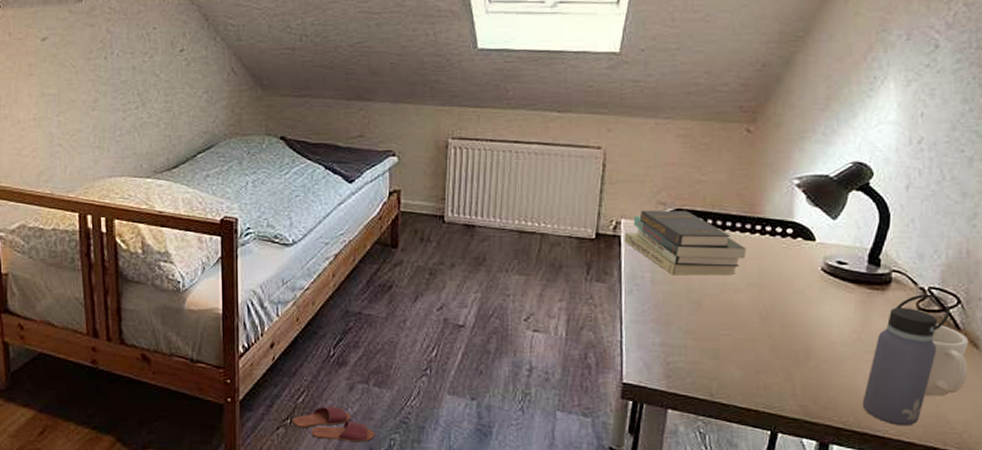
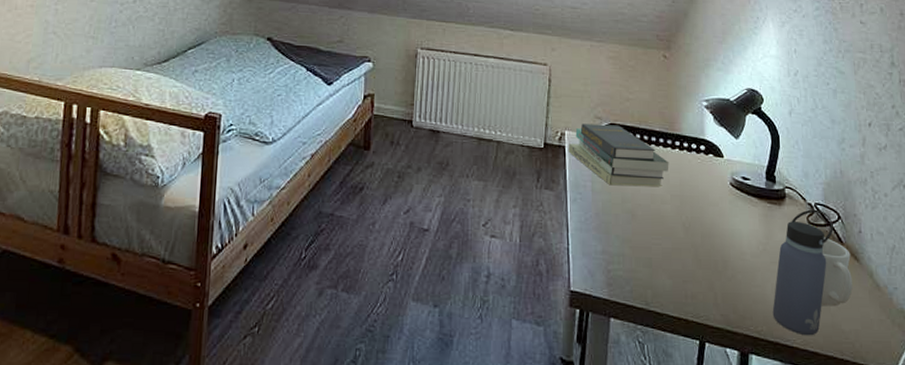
slippers: present [292,406,375,442] -> none [260,312,341,353]

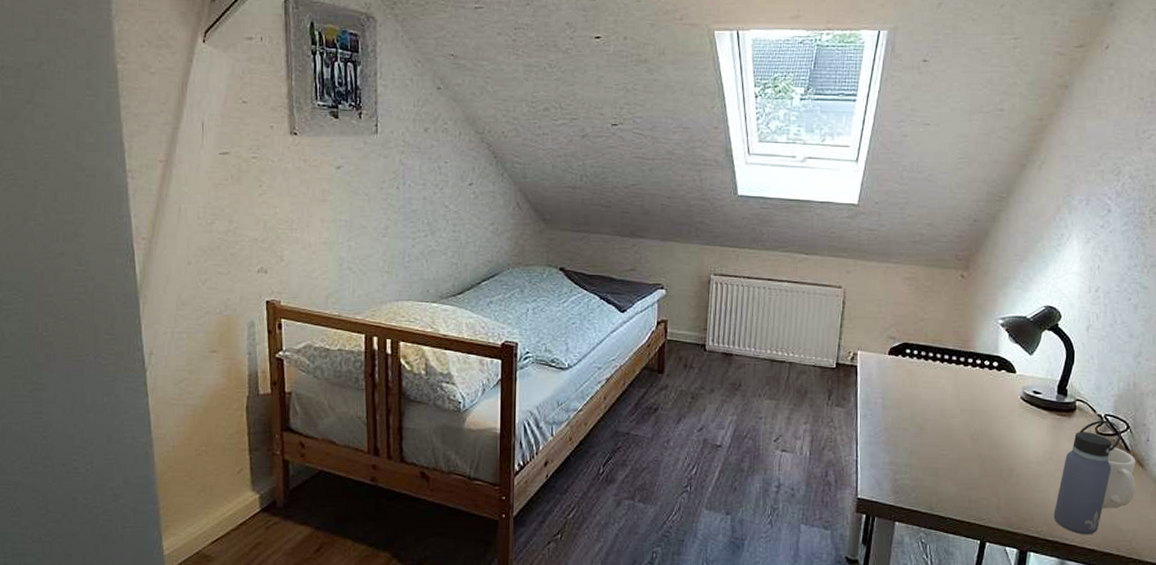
books: present [568,123,669,187] -> none [860,343,961,403]

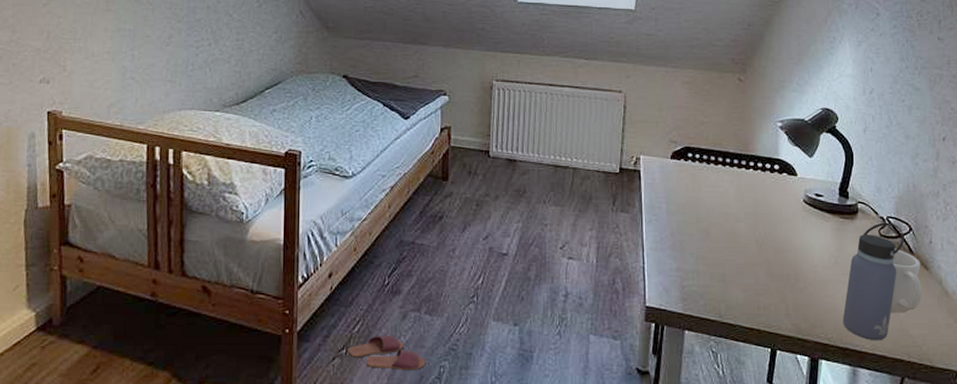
slippers: none [563,521,639,556] -> present [348,335,426,371]

